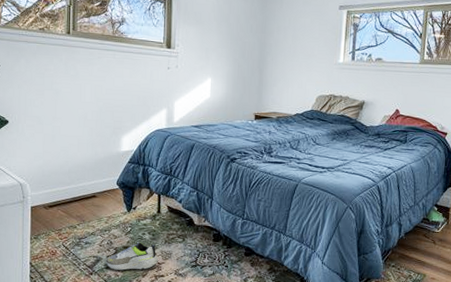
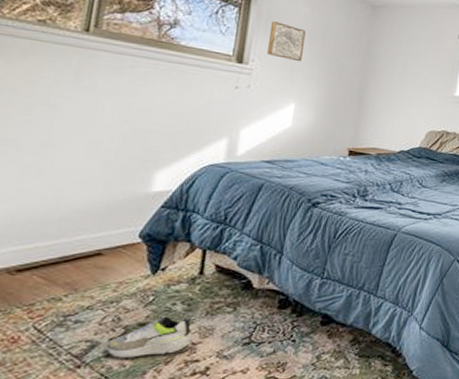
wall art: none [188,11,214,43] -> present [267,21,306,61]

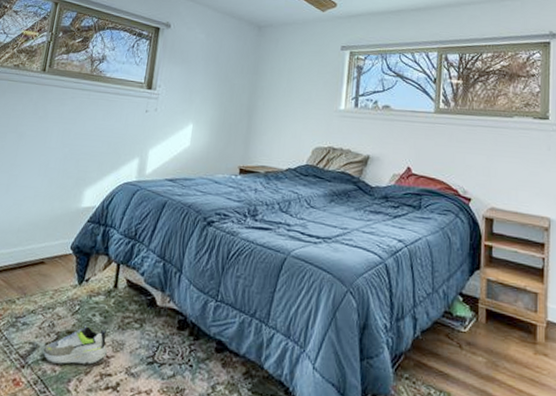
wall art: present [267,21,306,61] -> none [171,49,202,84]

